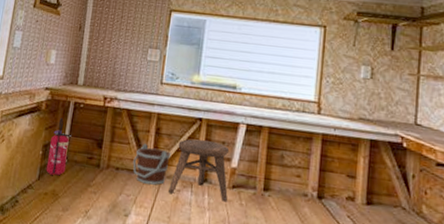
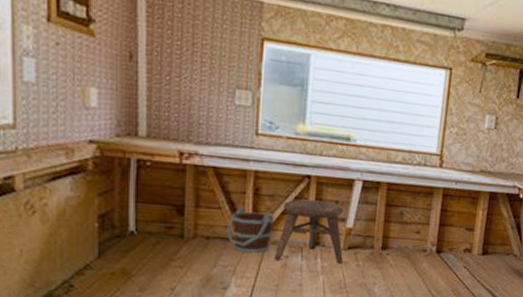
fire extinguisher: present [46,117,72,176] -> none [107,179,139,252]

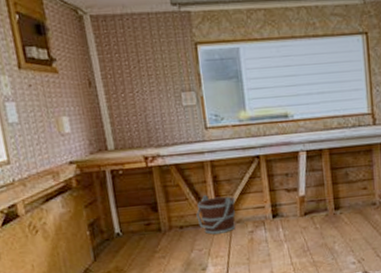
stool: present [275,199,344,264] -> none [240,175,302,236]

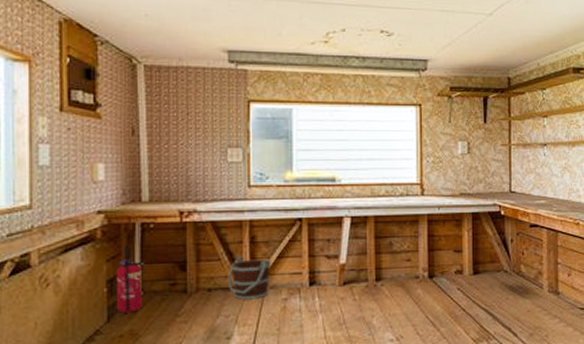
fire extinguisher: none [94,190,124,253] -> present [115,244,144,313]

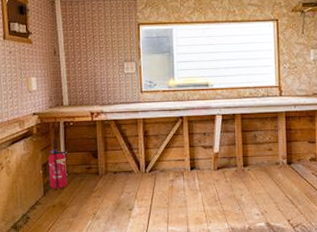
bucket: present [227,256,272,300] -> none [128,147,161,180]

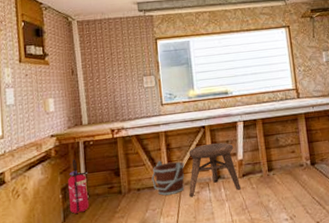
bucket: none [128,147,161,180] -> present [151,161,185,196]
stool: none [164,134,214,184] -> present [189,142,241,197]

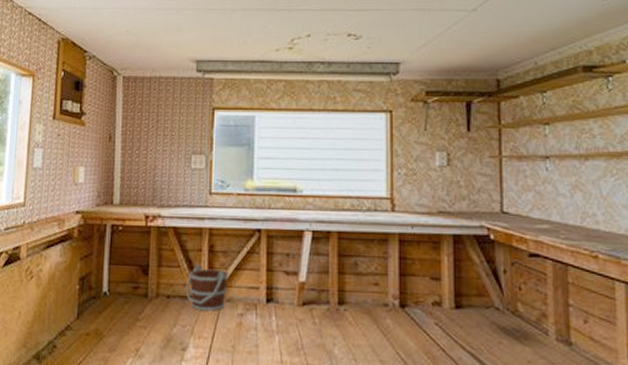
fire extinguisher: present [67,159,90,214] -> none [85,244,112,312]
stool: present [189,142,241,197] -> none [230,254,298,322]

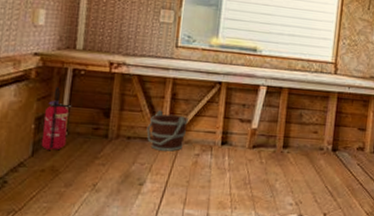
fire extinguisher: none [85,244,112,312] -> present [41,86,72,150]

